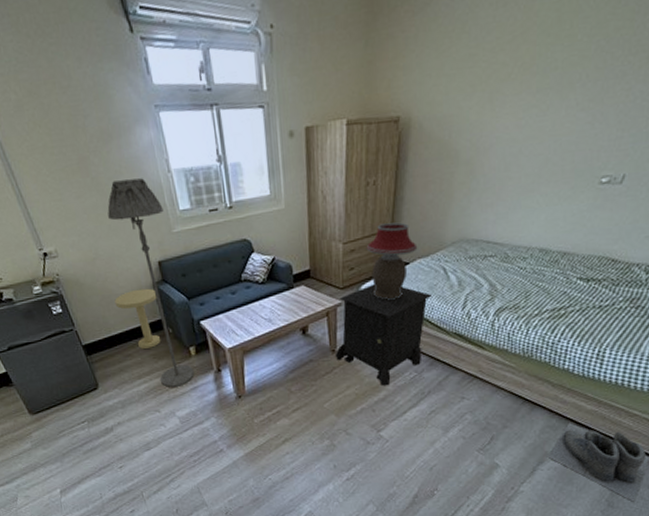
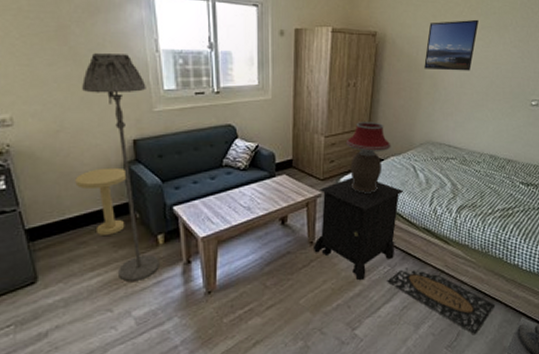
doormat: none [413,373,538,440] -> present [387,268,496,335]
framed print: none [458,80,533,154] -> present [424,19,479,71]

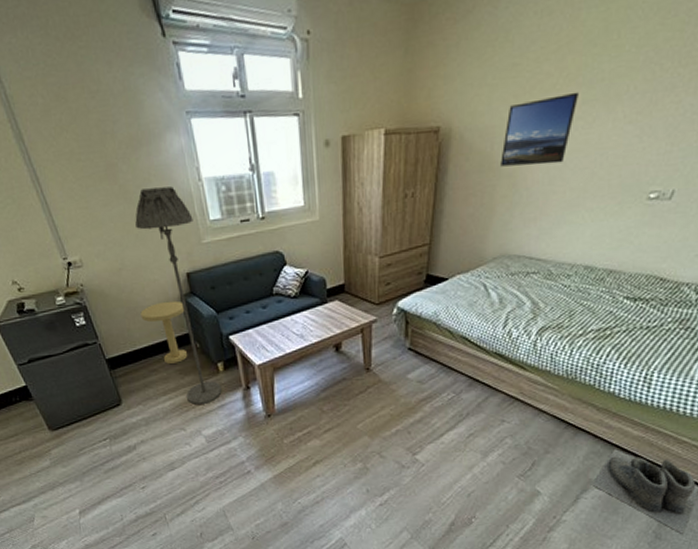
nightstand: present [313,177,404,281] -> none [369,299,473,407]
table lamp: present [345,122,391,194] -> none [403,236,457,317]
doormat: present [387,268,496,335] -> none [451,395,582,466]

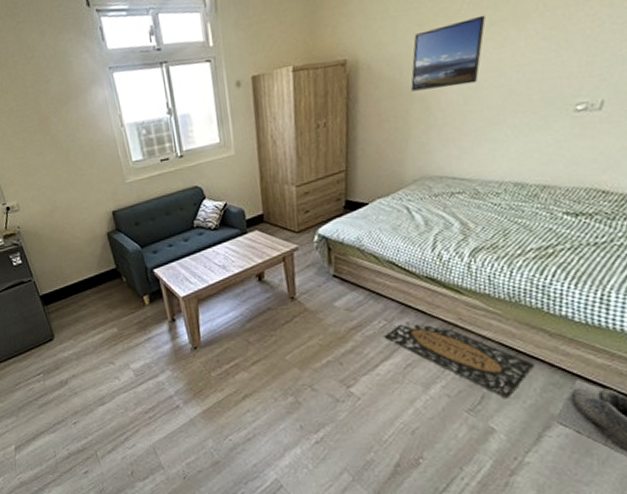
floor lamp: present [135,186,222,404] -> none [65,133,148,338]
side table: present [140,300,188,364] -> none [71,237,115,298]
doormat: none [451,395,582,466] -> present [384,322,535,399]

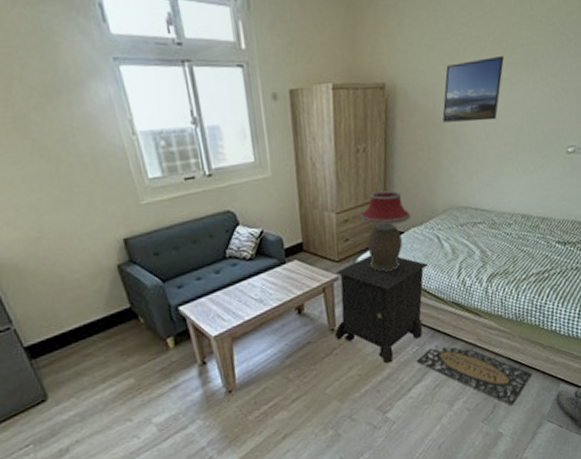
nightstand: none [294,226,397,337] -> present [334,255,429,364]
table lamp: none [320,162,377,243] -> present [360,190,411,272]

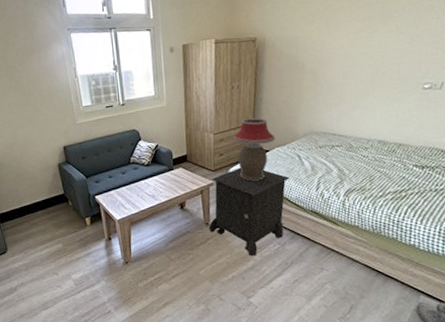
doormat: present [416,345,533,406] -> none [277,246,391,309]
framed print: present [442,55,504,123] -> none [304,11,360,66]

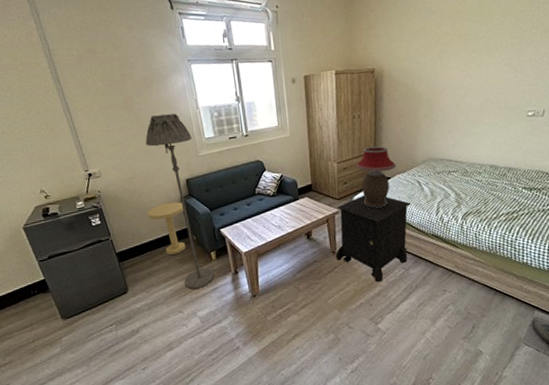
floor lamp: none [26,82,89,253] -> present [145,113,214,289]
side table: none [26,168,62,218] -> present [147,201,186,255]

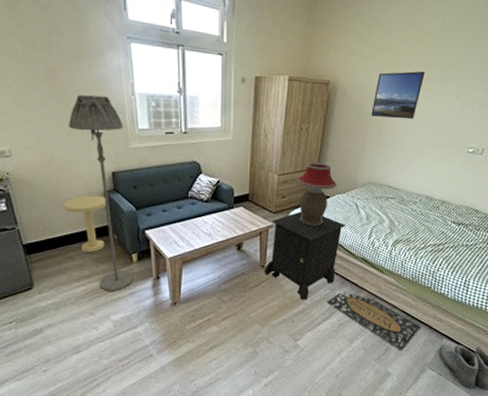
doormat: none [402,270,508,327] -> present [327,291,421,351]
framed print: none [420,45,469,95] -> present [371,71,425,119]

